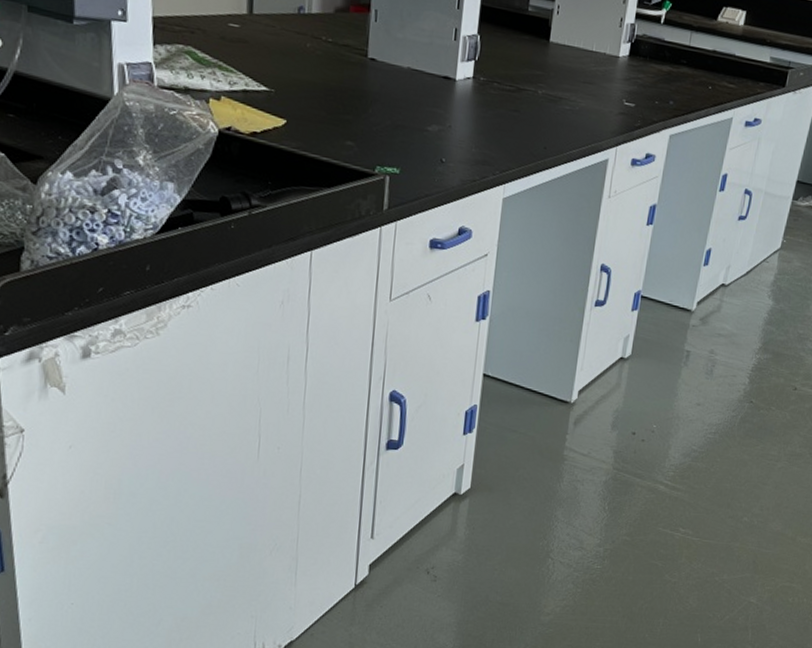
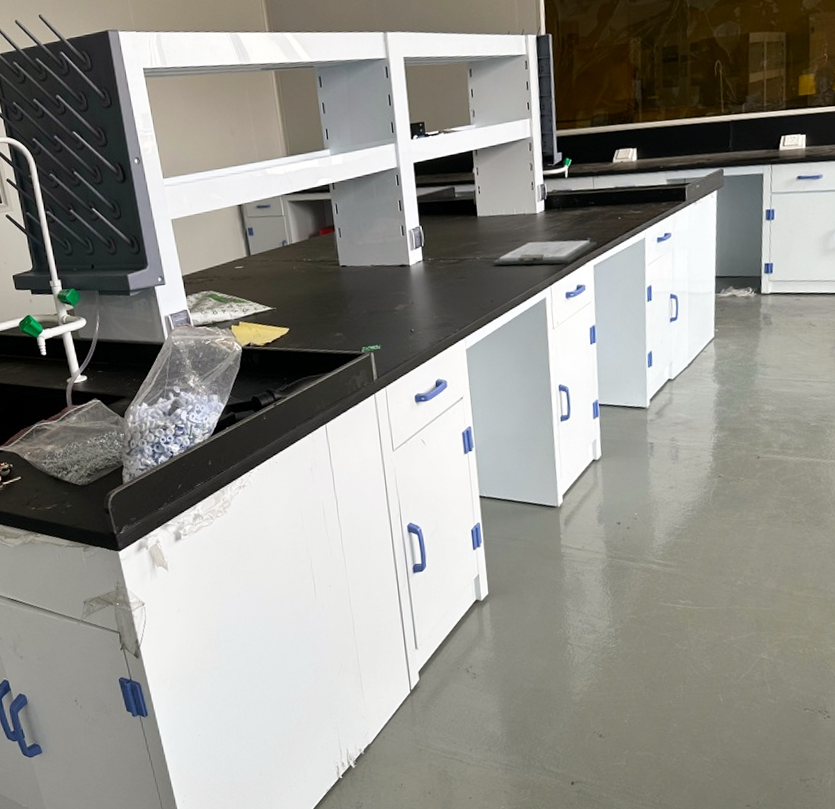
clipboard: none [554,89,680,126] -> present [492,240,598,265]

